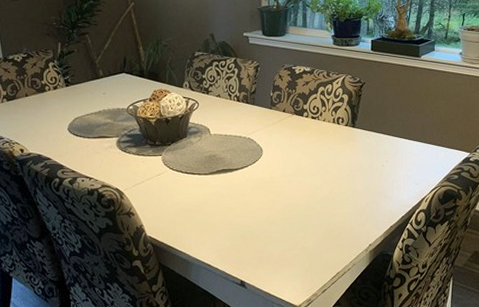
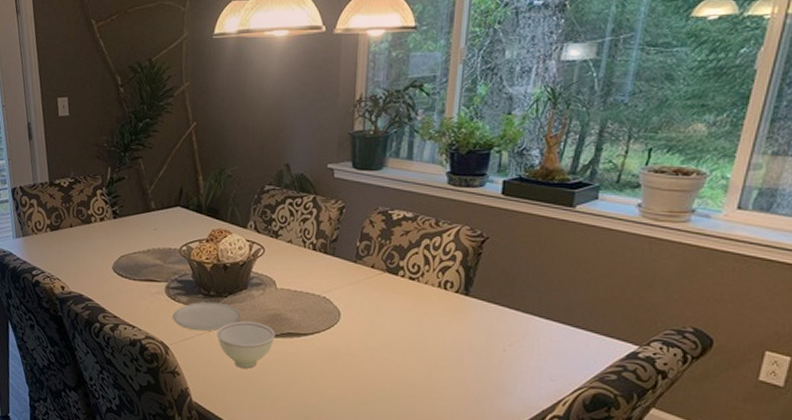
plate: none [124,150,183,176] -> present [172,301,241,332]
bowl: none [164,163,212,203] -> present [217,320,275,369]

